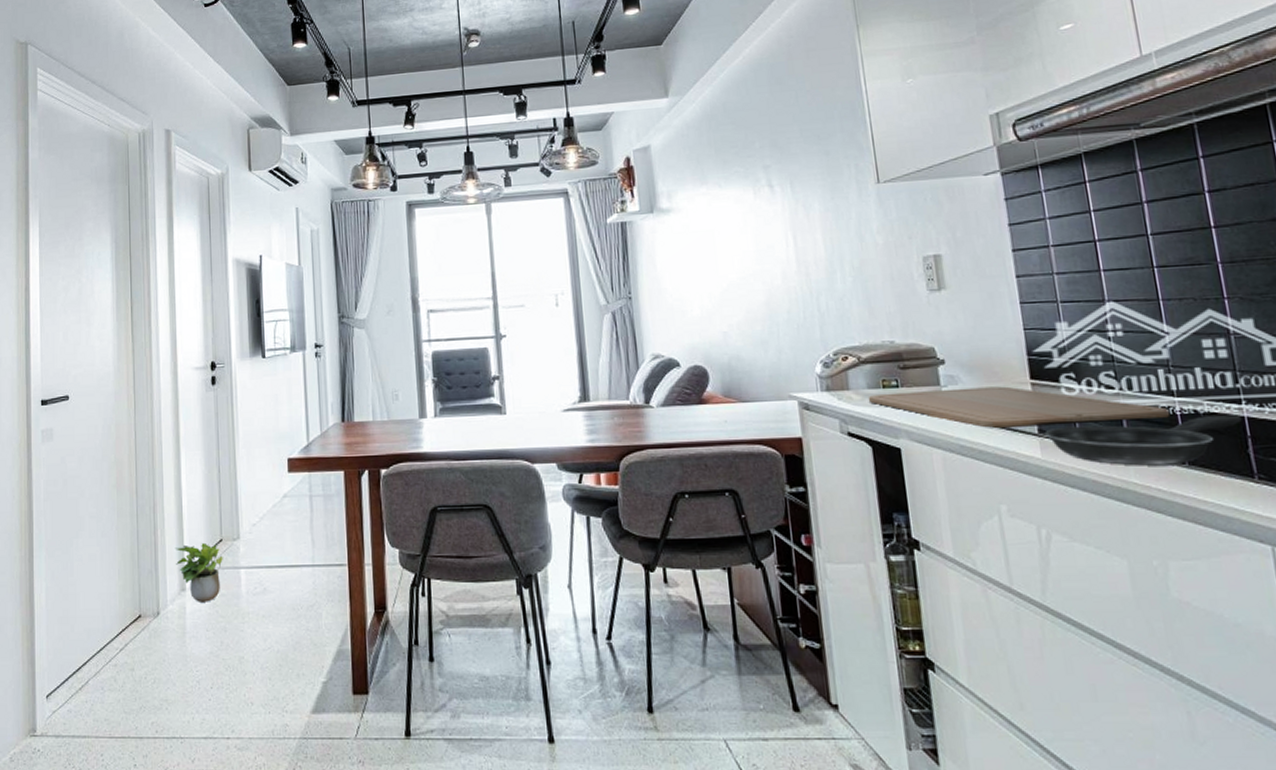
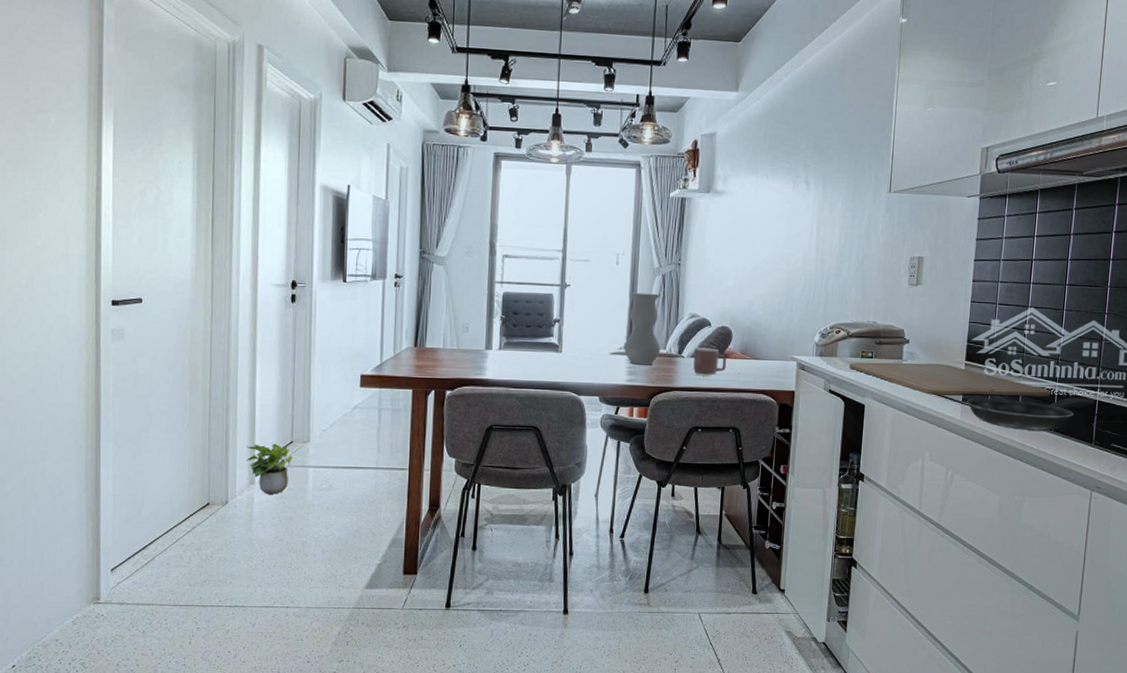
vase: none [576,335,623,423] -> present [624,292,661,366]
mug: none [664,393,708,428] -> present [693,347,727,376]

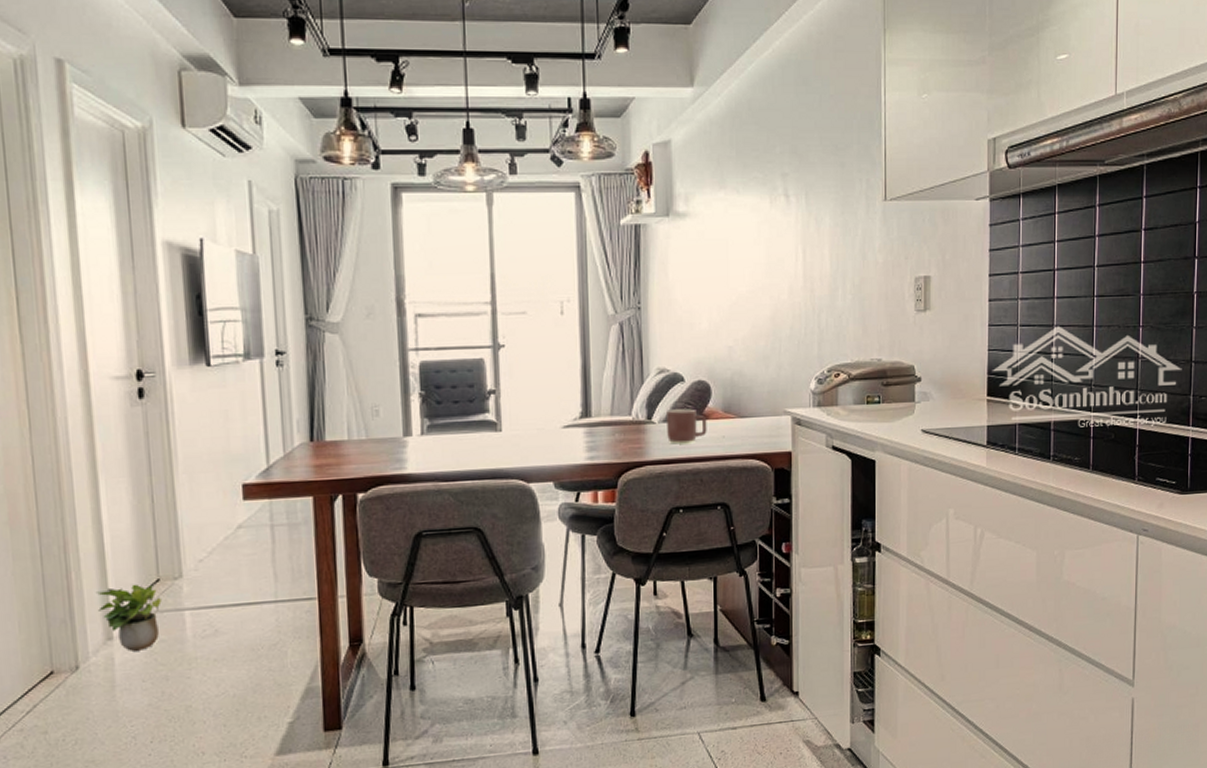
vase: present [624,292,661,366] -> none [580,347,625,439]
chopping board: present [848,362,1051,398] -> none [853,402,1086,442]
frying pan: present [966,397,1095,431] -> none [991,426,1135,472]

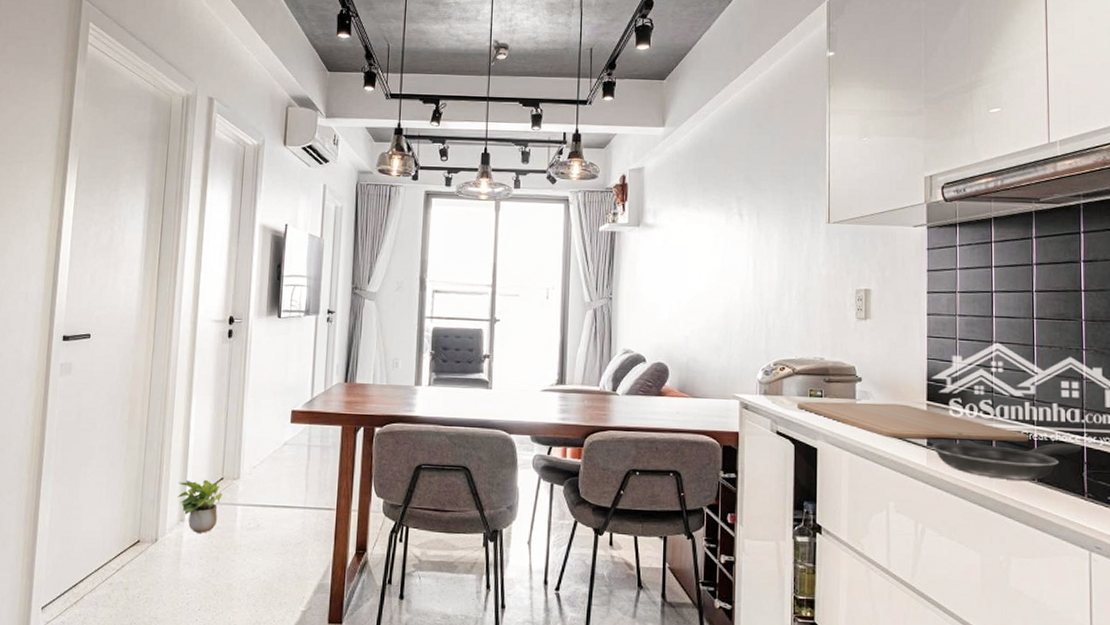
mug: present [667,408,707,444] -> none [629,385,664,415]
chopping board: none [853,402,1086,442] -> present [796,401,1030,443]
frying pan: none [991,426,1135,472] -> present [932,442,1082,481]

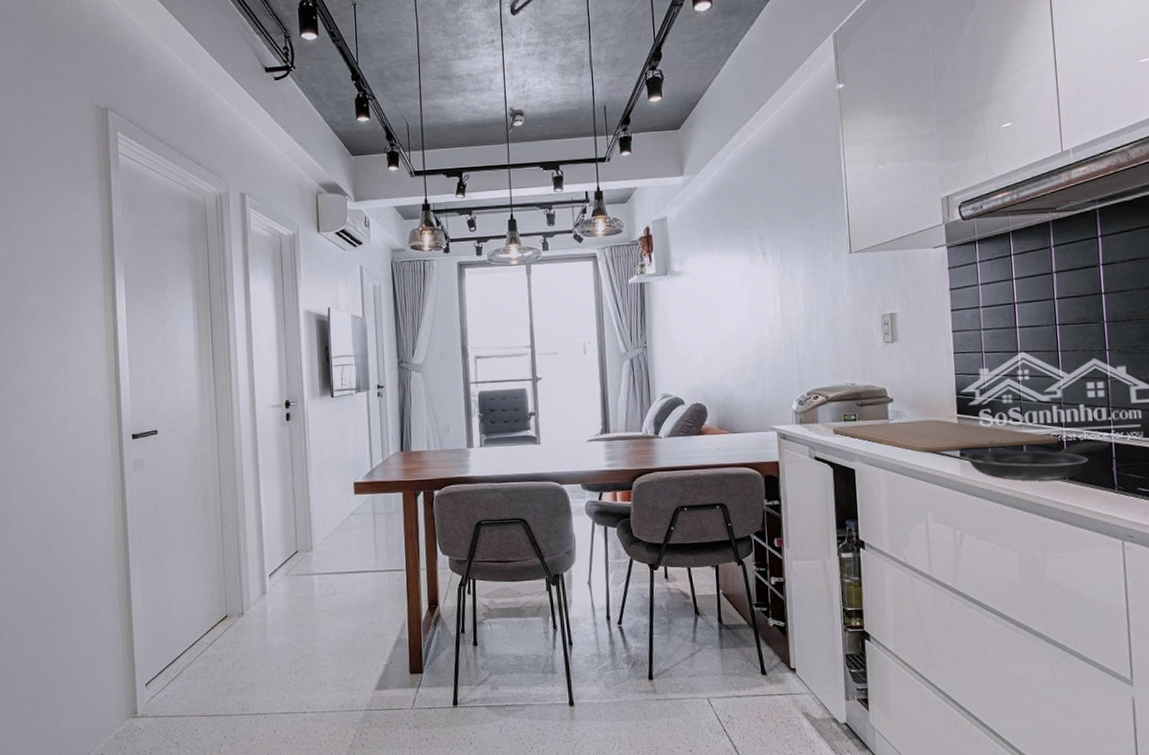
potted plant: present [177,479,222,533] -> none [256,554,299,604]

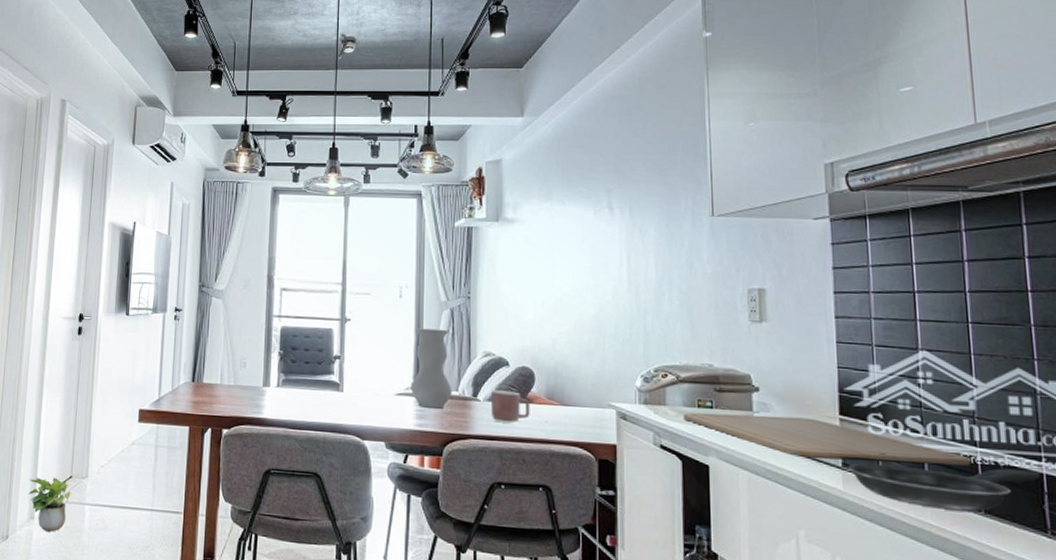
potted plant: none [256,554,299,604] -> present [28,477,71,532]
vase: none [600,378,637,451] -> present [411,328,452,410]
mug: none [671,426,705,455] -> present [491,390,530,424]

